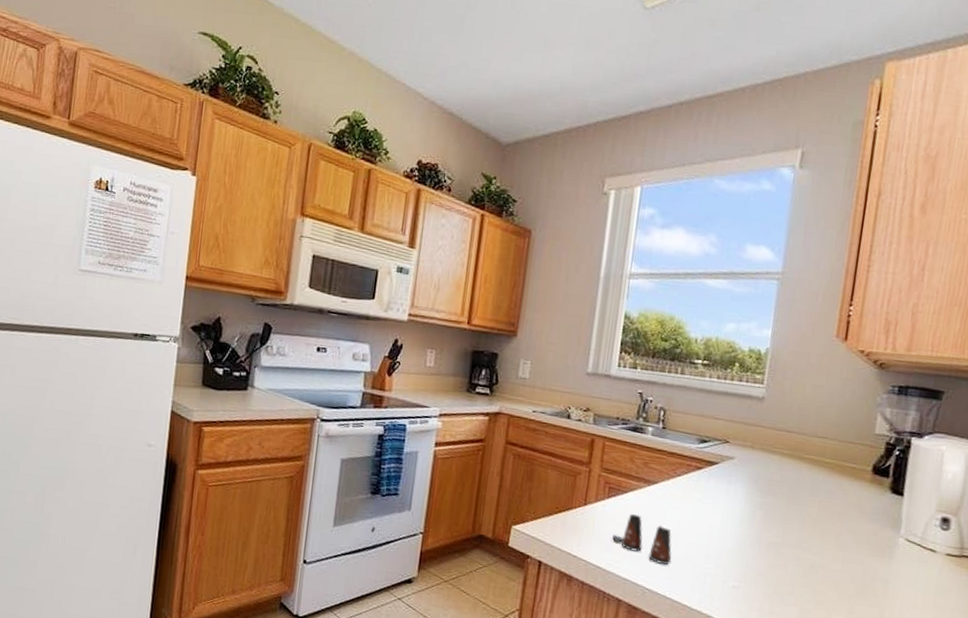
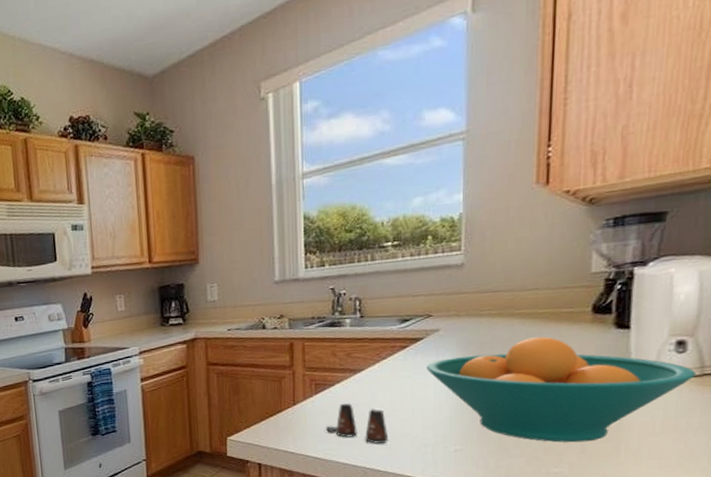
fruit bowl: none [717,484,957,603] -> present [427,336,697,443]

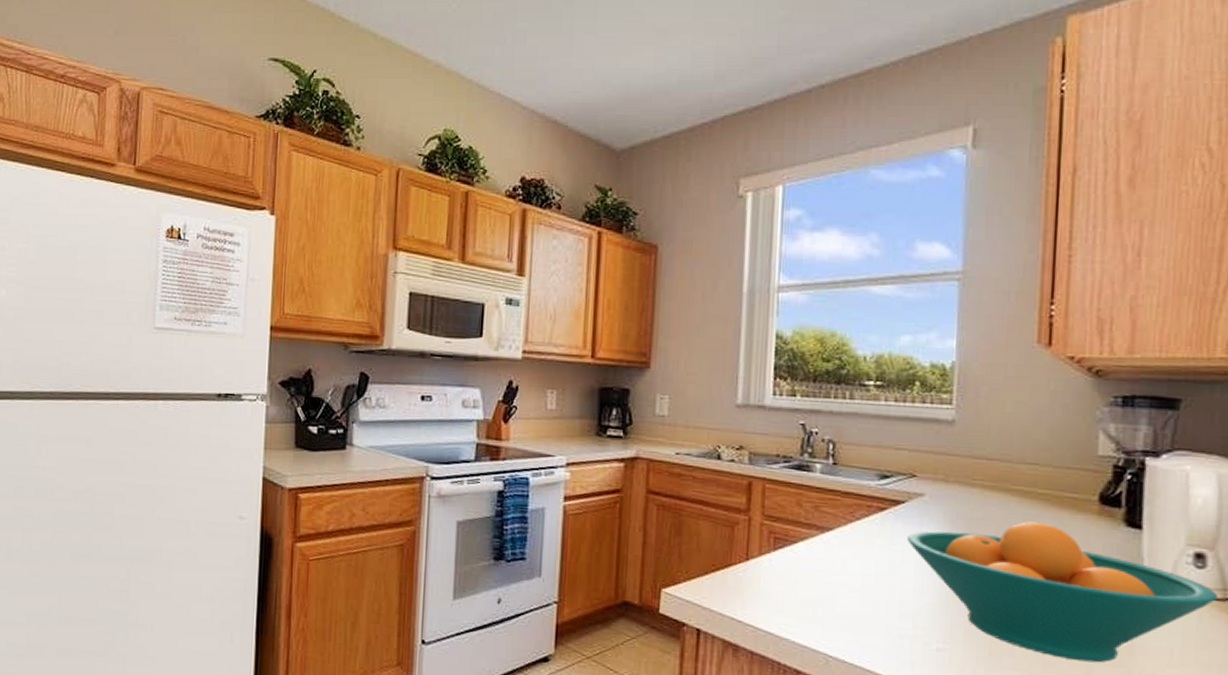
salt shaker: present [326,403,389,445] -> none [783,567,858,627]

